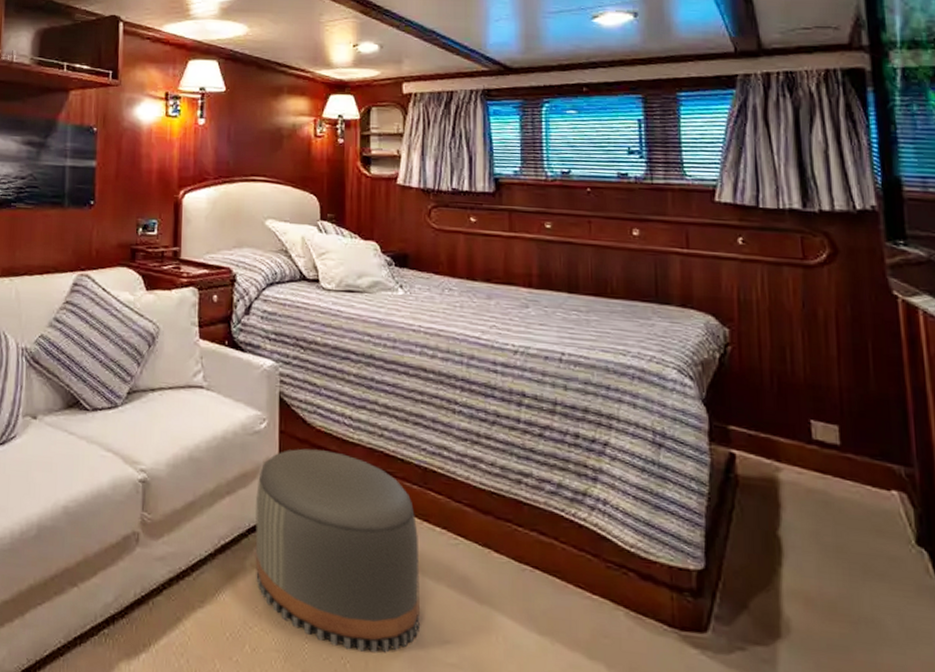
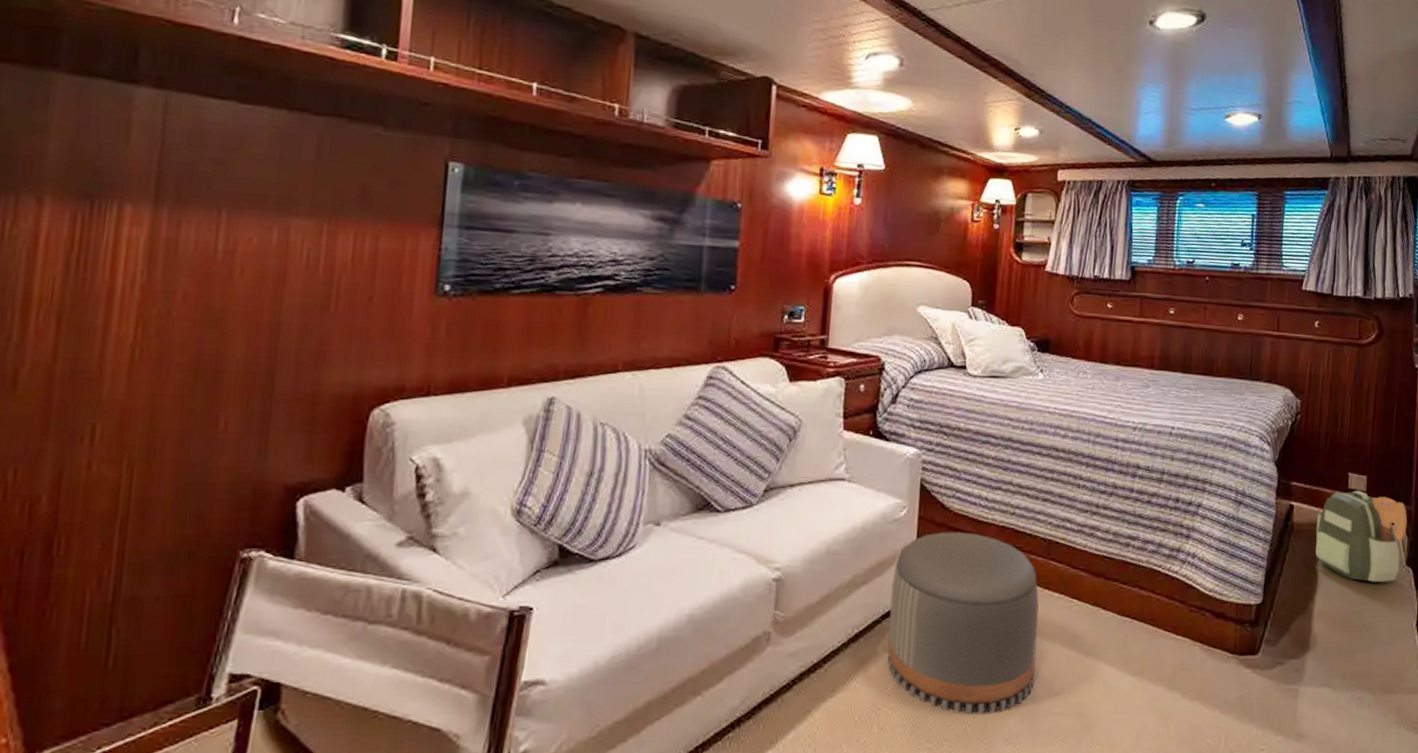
backpack: none [771,442,911,564] -> present [1315,491,1408,582]

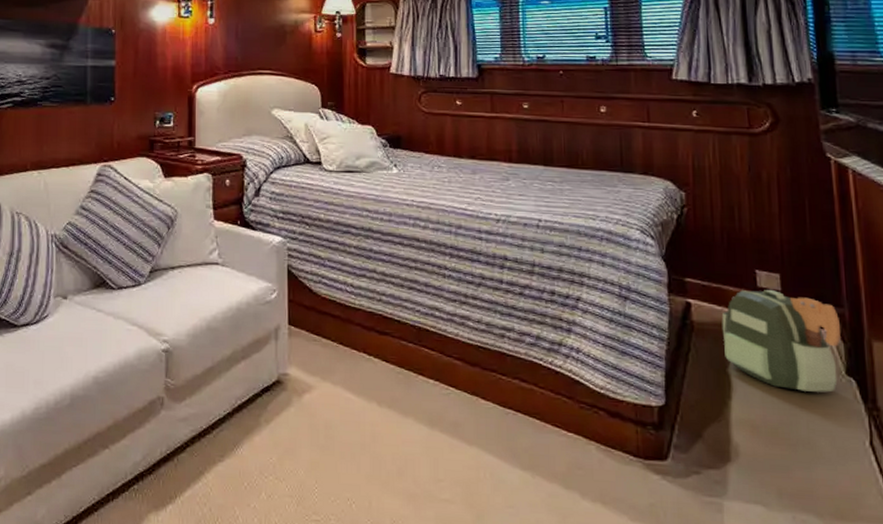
pouf: present [887,532,1039,715] -> none [269,315,416,494]

